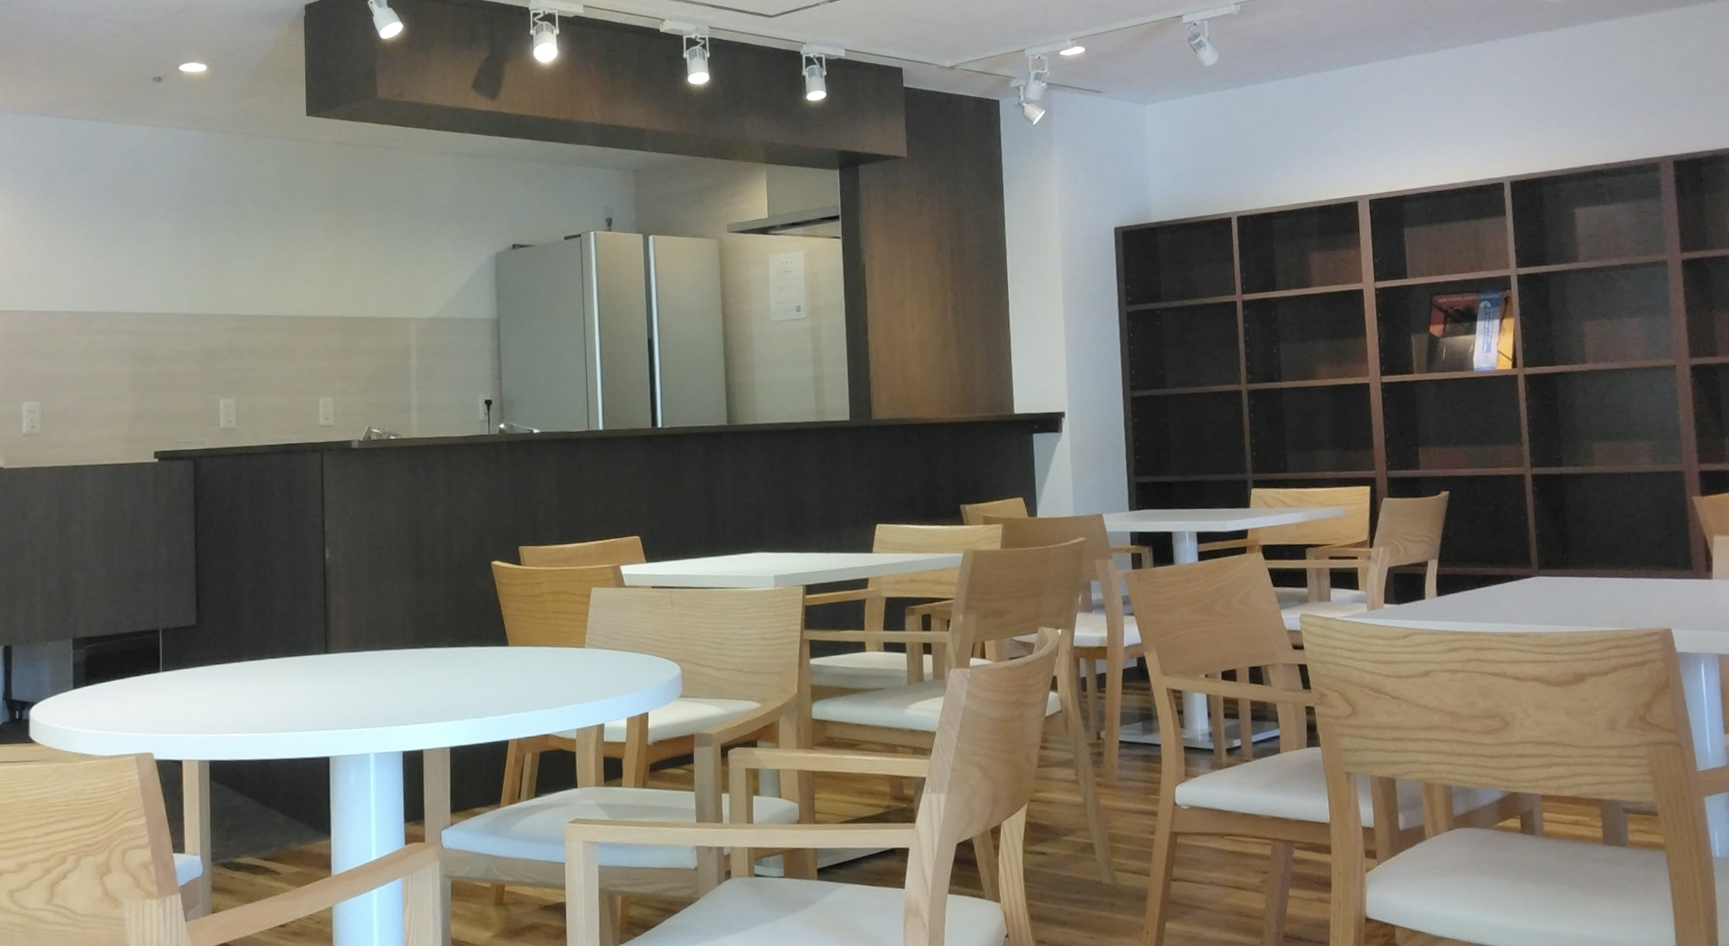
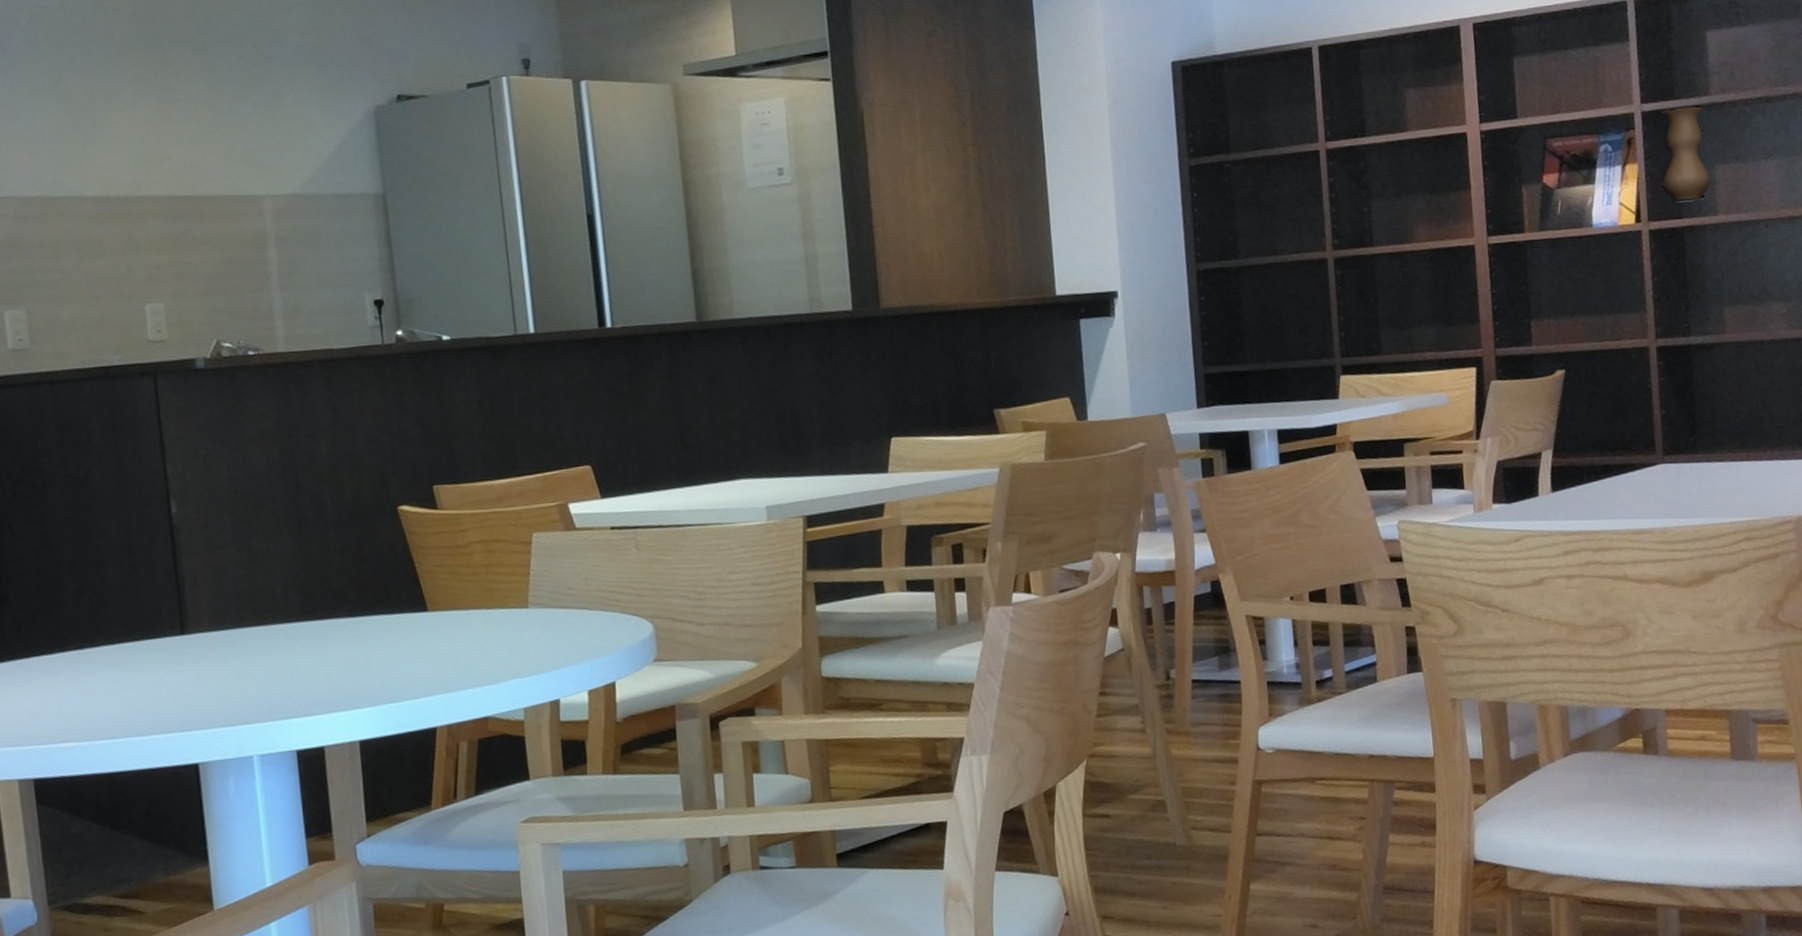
vase: none [1535,271,1580,351] -> present [1662,106,1711,202]

